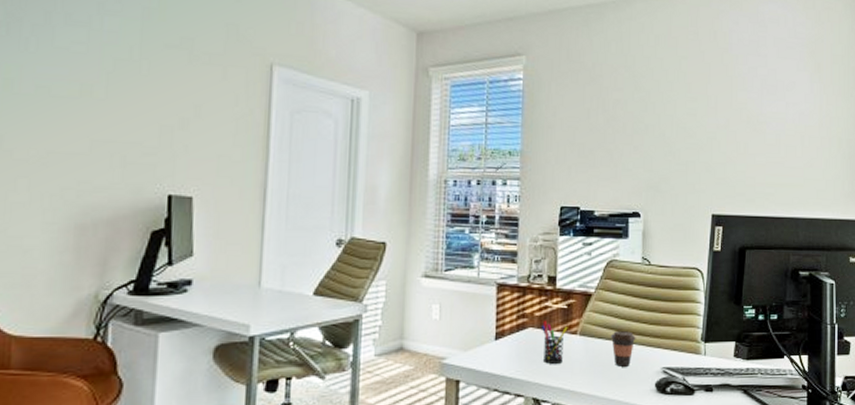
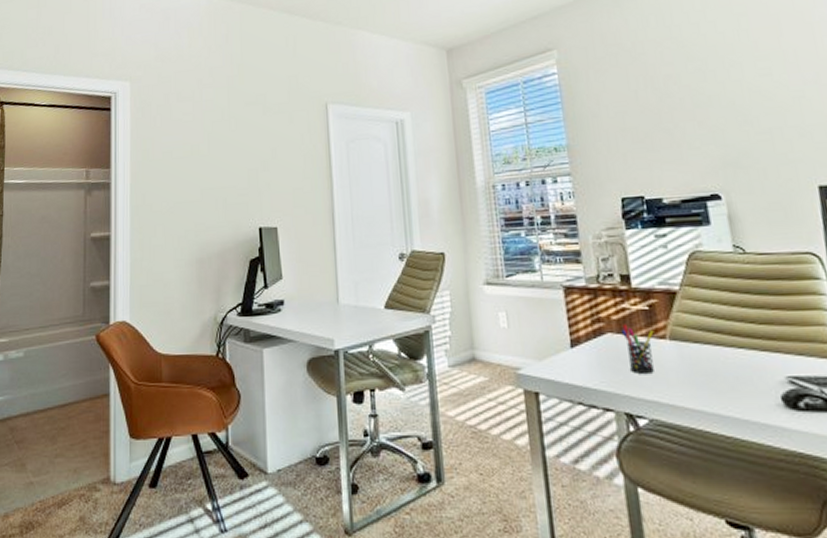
coffee cup: present [610,331,636,367] -> none [708,333,744,376]

